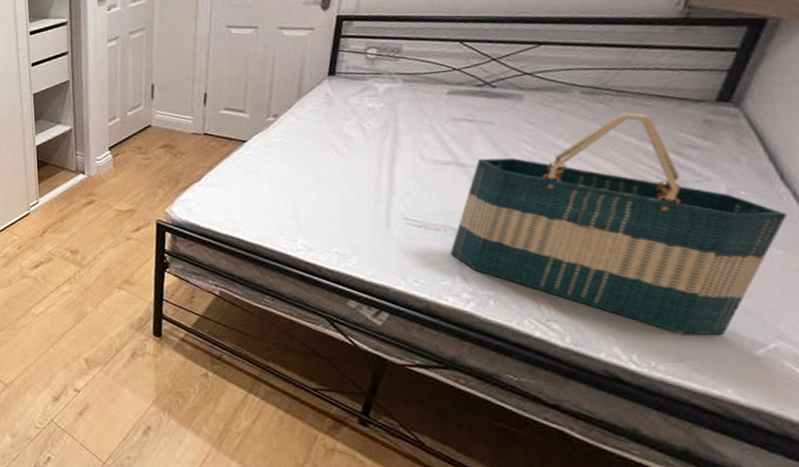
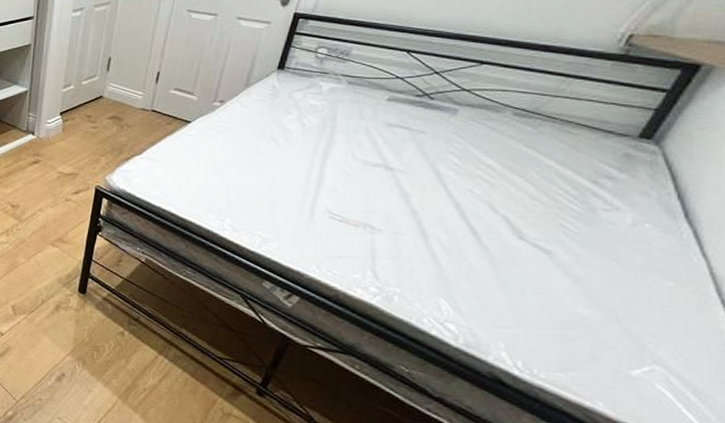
tote bag: present [450,112,788,336] -> none [365,138,685,354]

